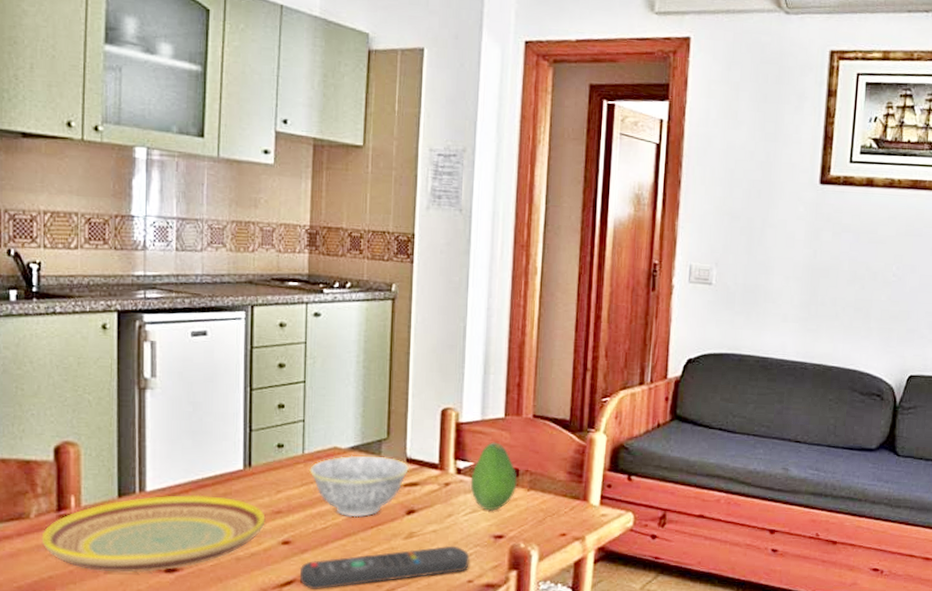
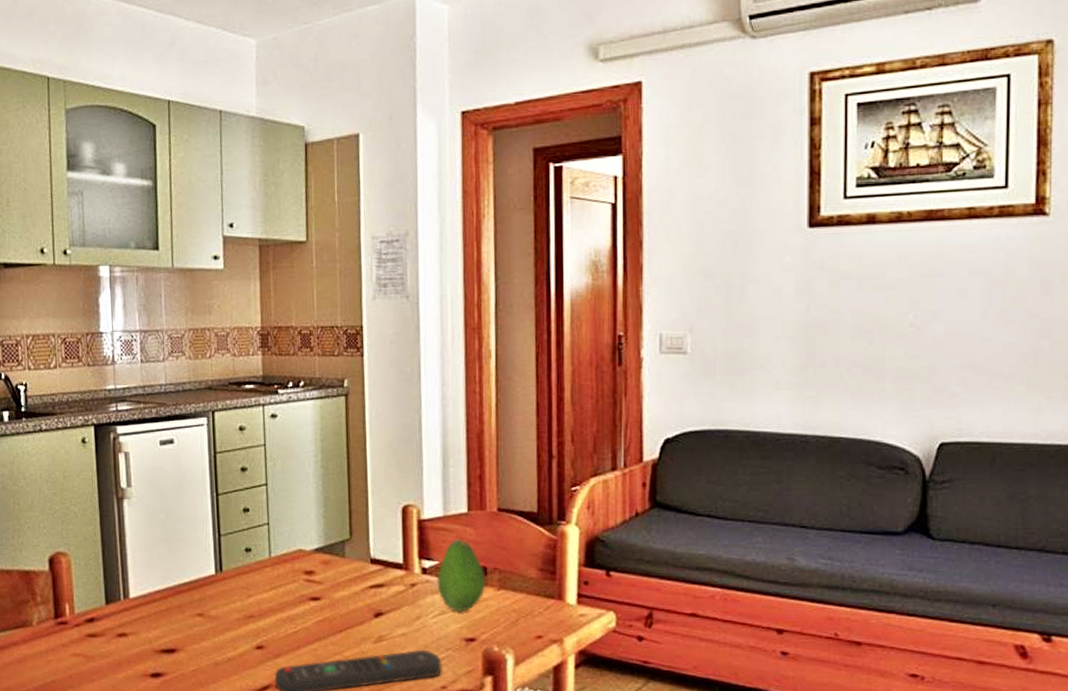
plate: present [41,494,266,573] -> none [43,600,239,678]
bowl: present [309,455,410,518] -> none [277,557,375,621]

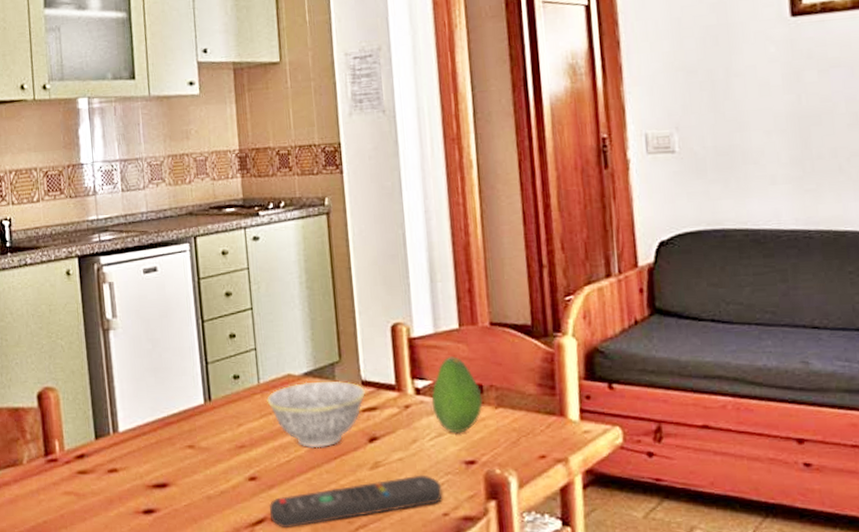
bowl: none [277,557,375,621] -> present [266,380,367,449]

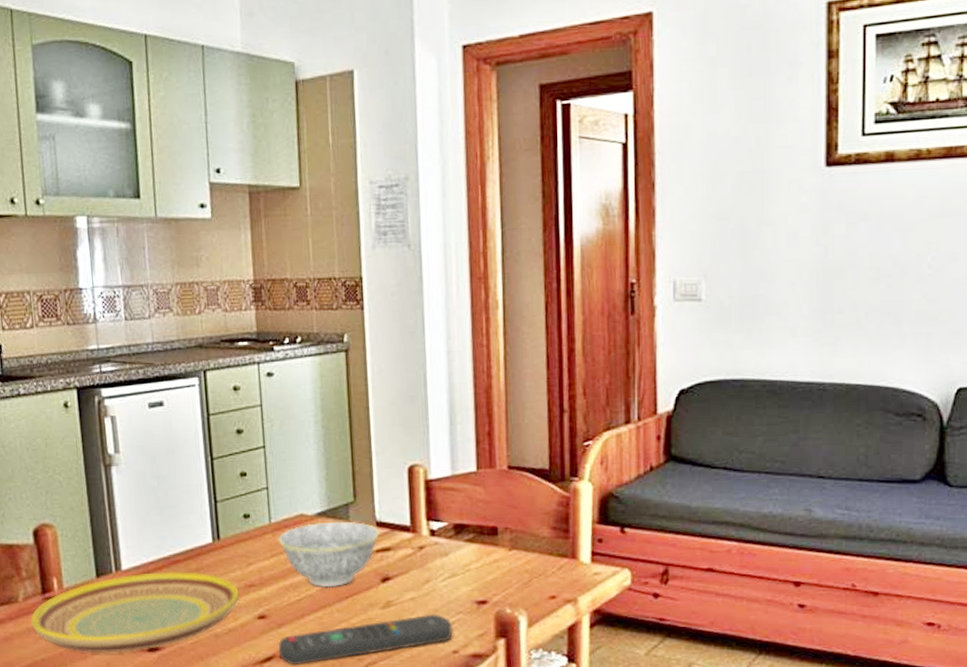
plate: none [34,432,231,516] -> present [30,571,240,653]
fruit: present [431,356,483,433] -> none [446,499,497,574]

